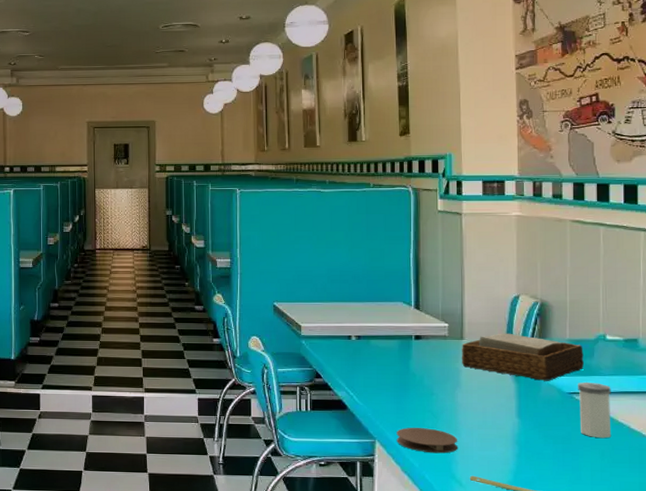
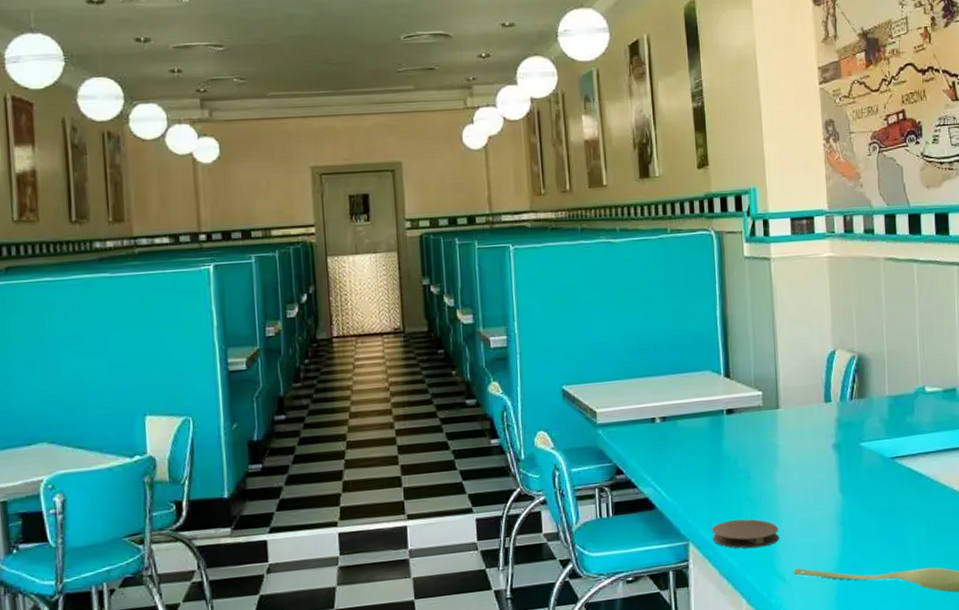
napkin holder: present [461,333,584,381] -> none [777,395,905,448]
salt shaker: present [578,382,611,439] -> none [900,442,935,506]

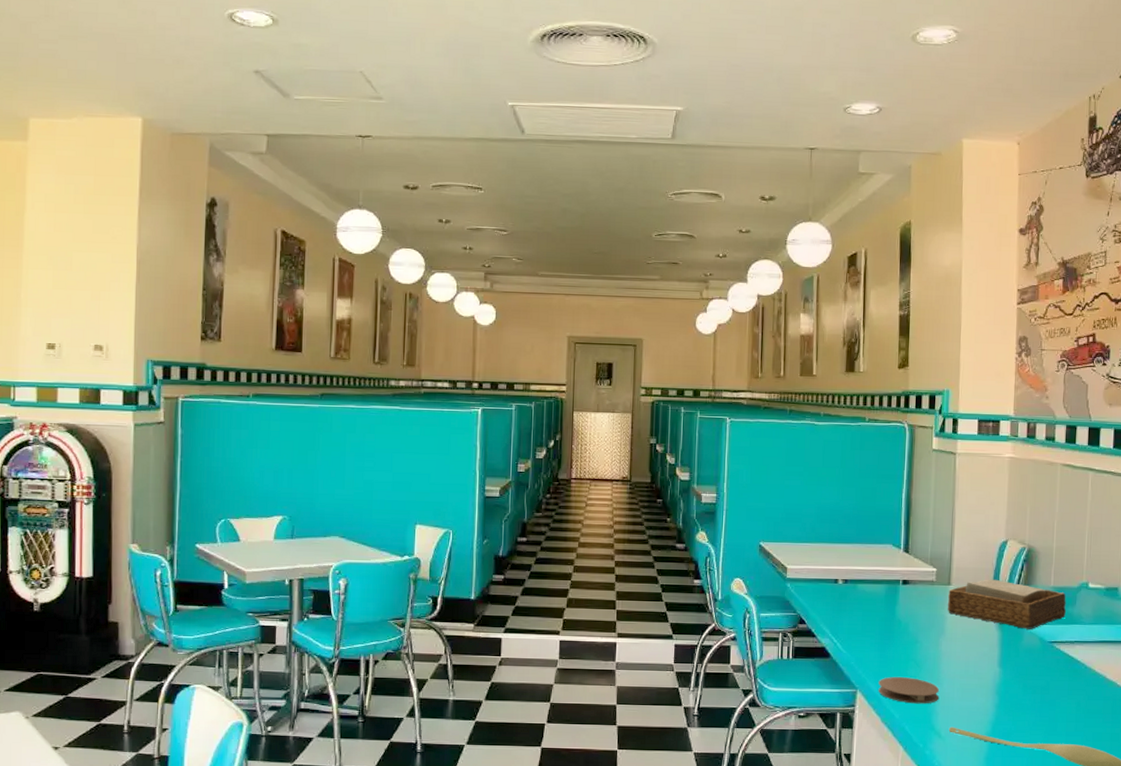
napkin holder: none [777,395,905,448] -> present [947,579,1066,629]

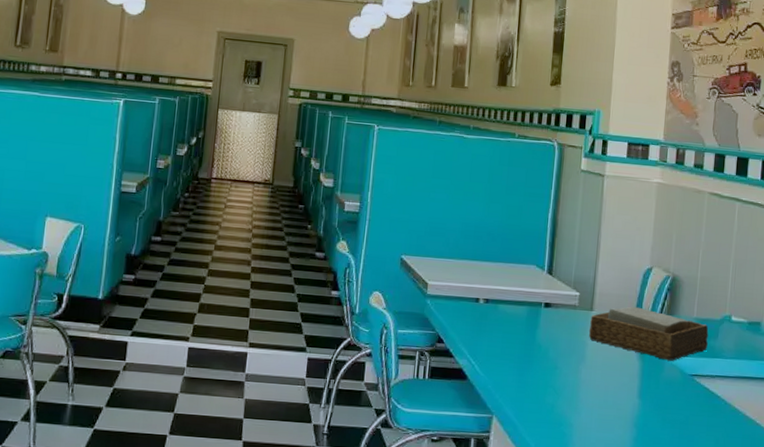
coaster: present [878,677,940,704] -> none [515,403,577,434]

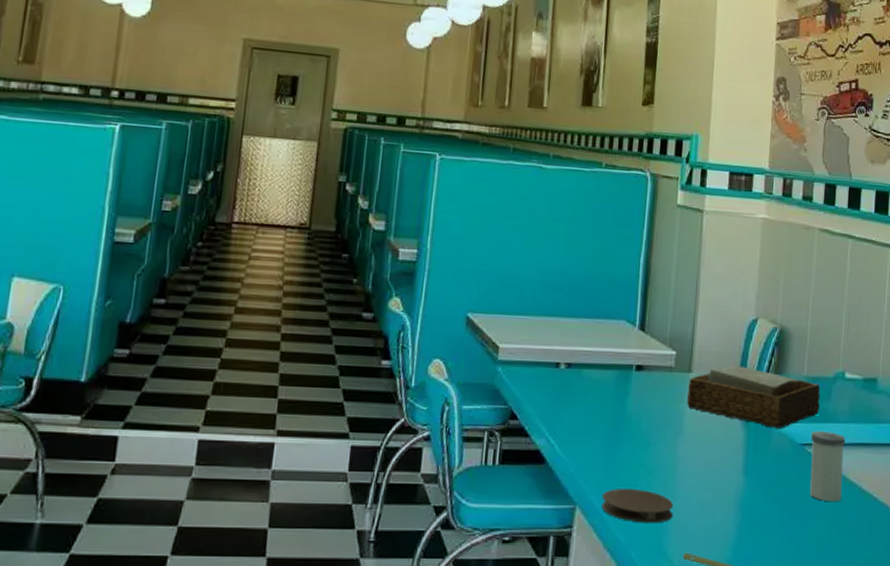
coaster: none [515,403,577,434] -> present [601,489,673,524]
salt shaker: none [698,364,731,425] -> present [810,431,846,503]

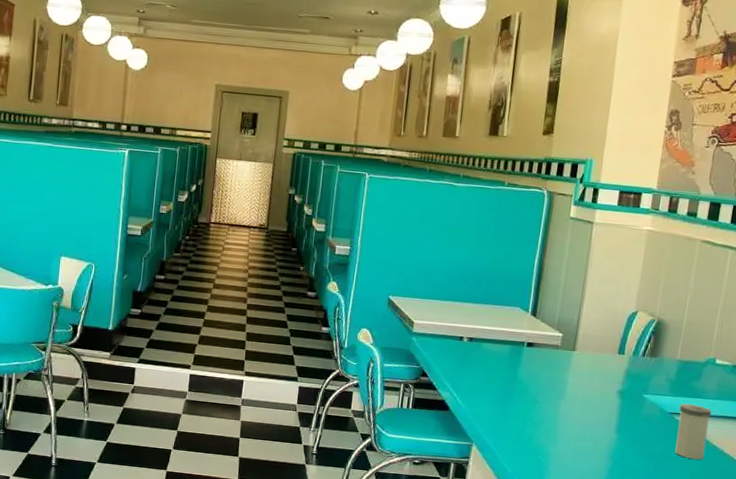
coaster: present [601,489,673,524] -> none [493,433,554,462]
napkin holder: present [686,365,821,429] -> none [570,347,692,400]

